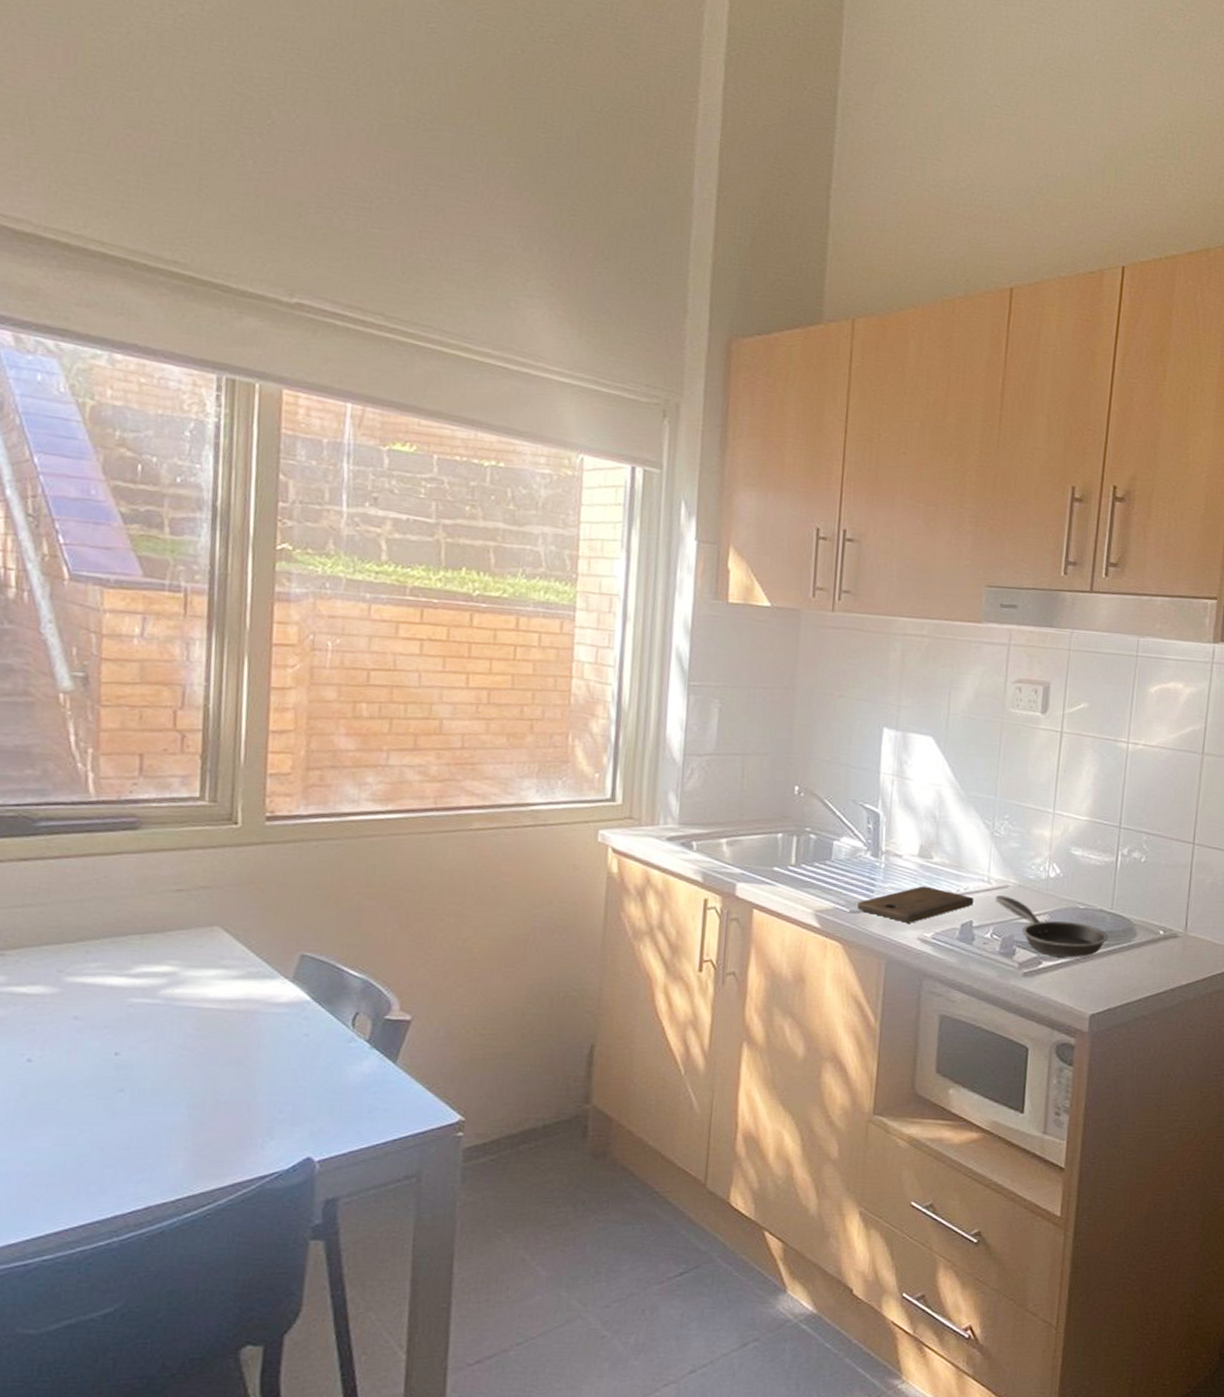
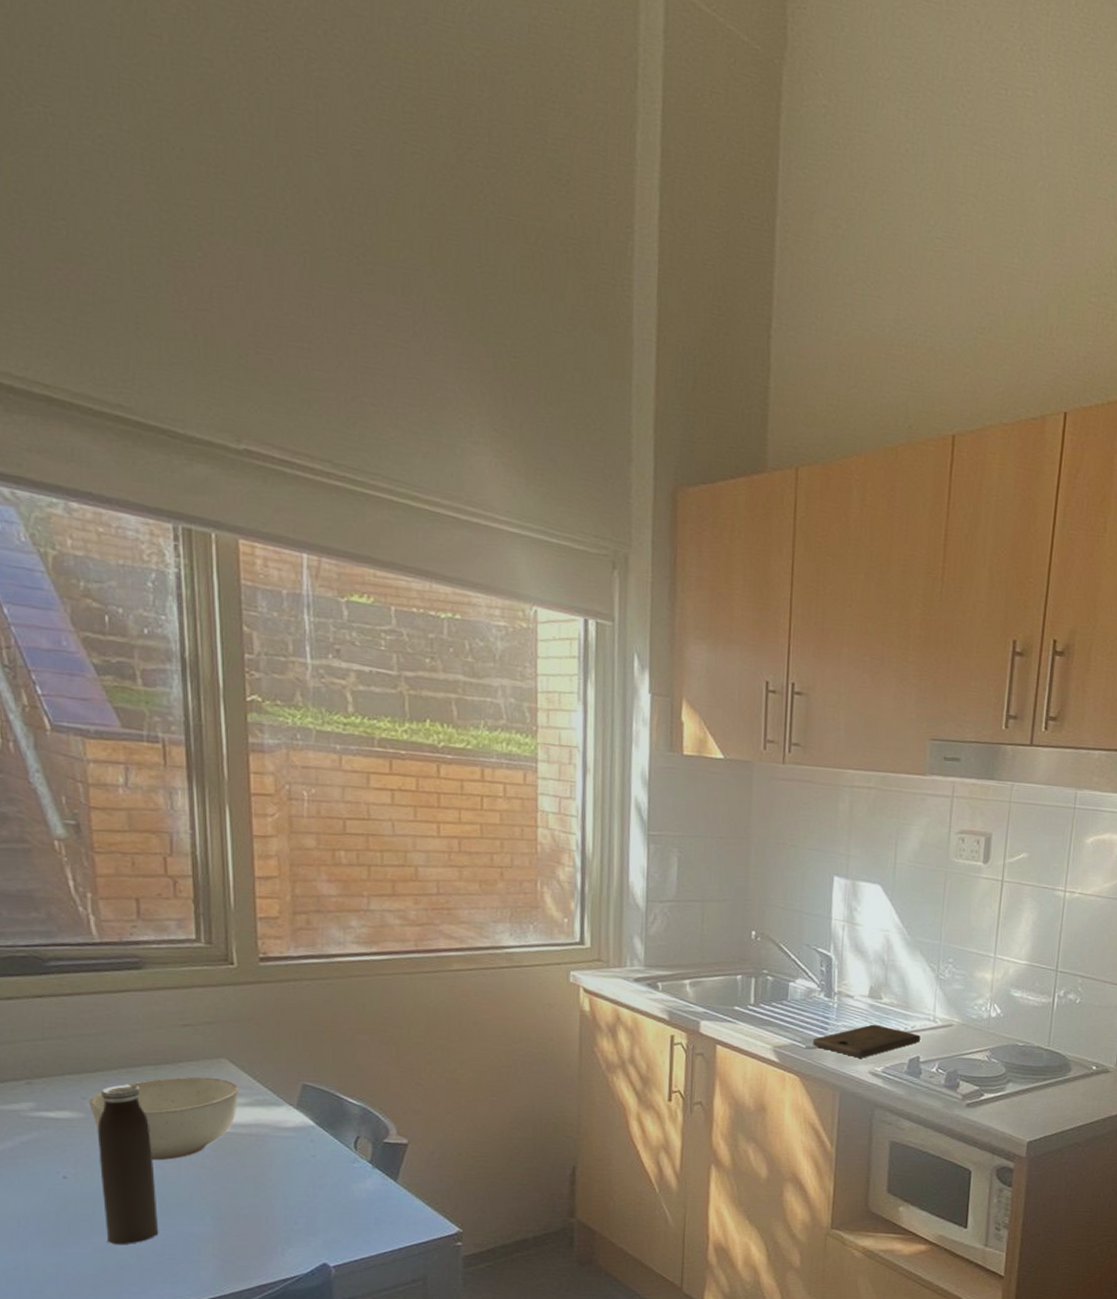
bowl: none [65,946,232,1041] -> present [89,1076,240,1161]
water bottle: none [68,955,130,1137] -> present [97,1084,159,1244]
frying pan: present [995,895,1109,958] -> none [941,1033,1045,1091]

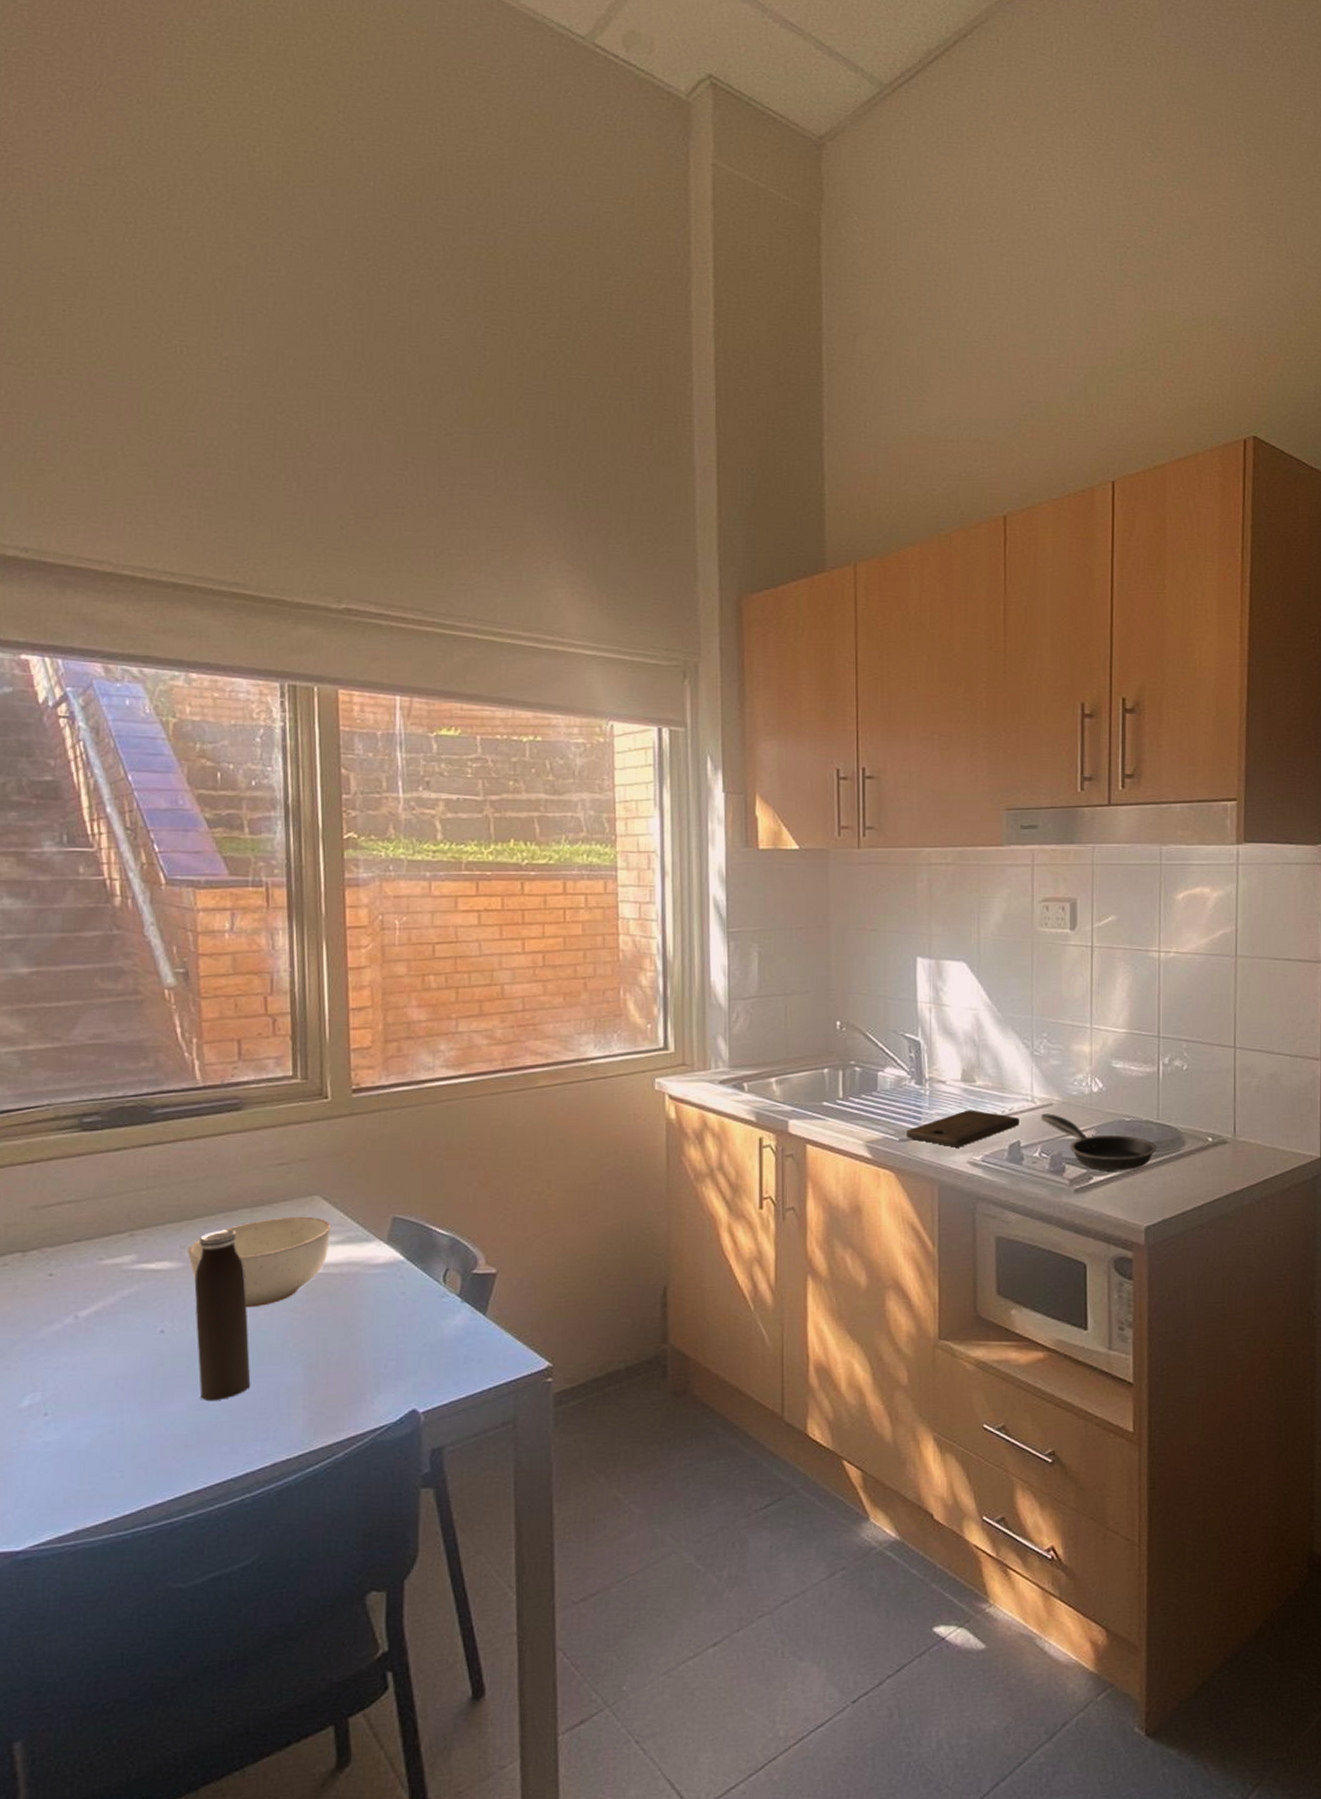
frying pan: none [941,1033,1045,1091] -> present [1041,1113,1157,1171]

